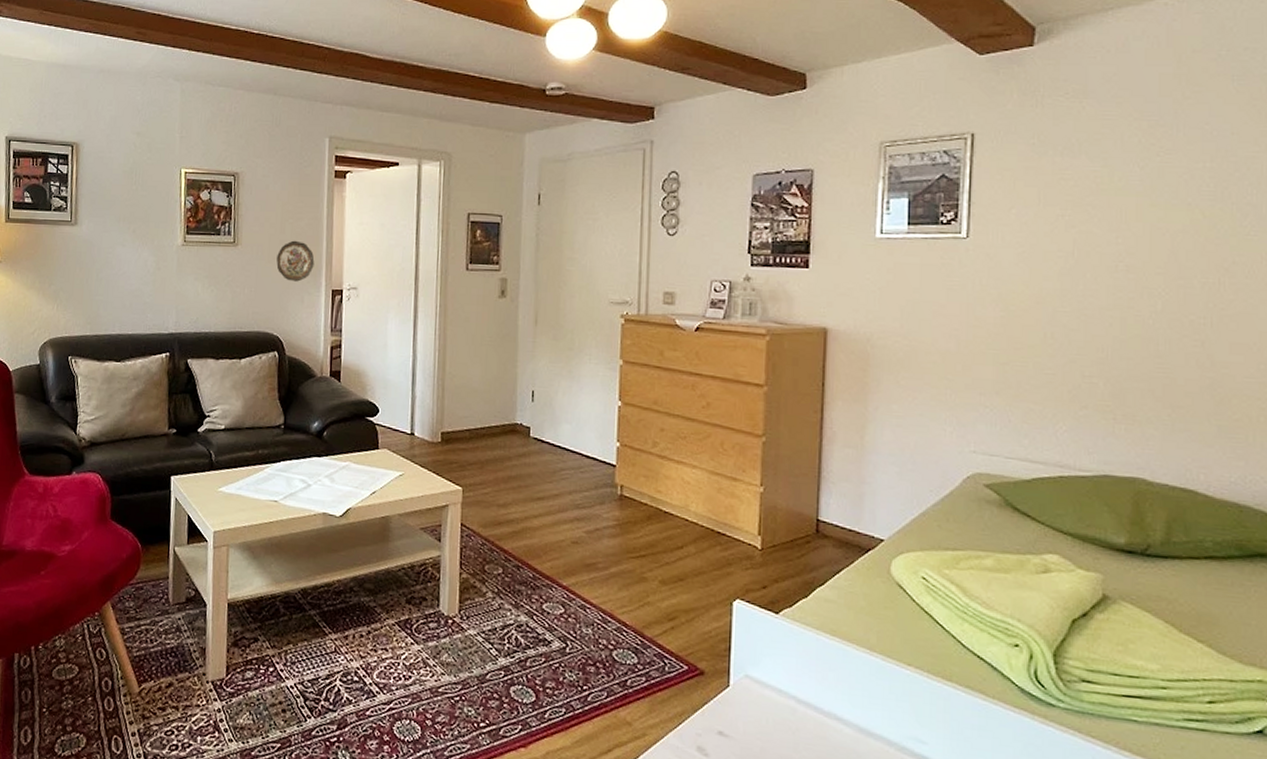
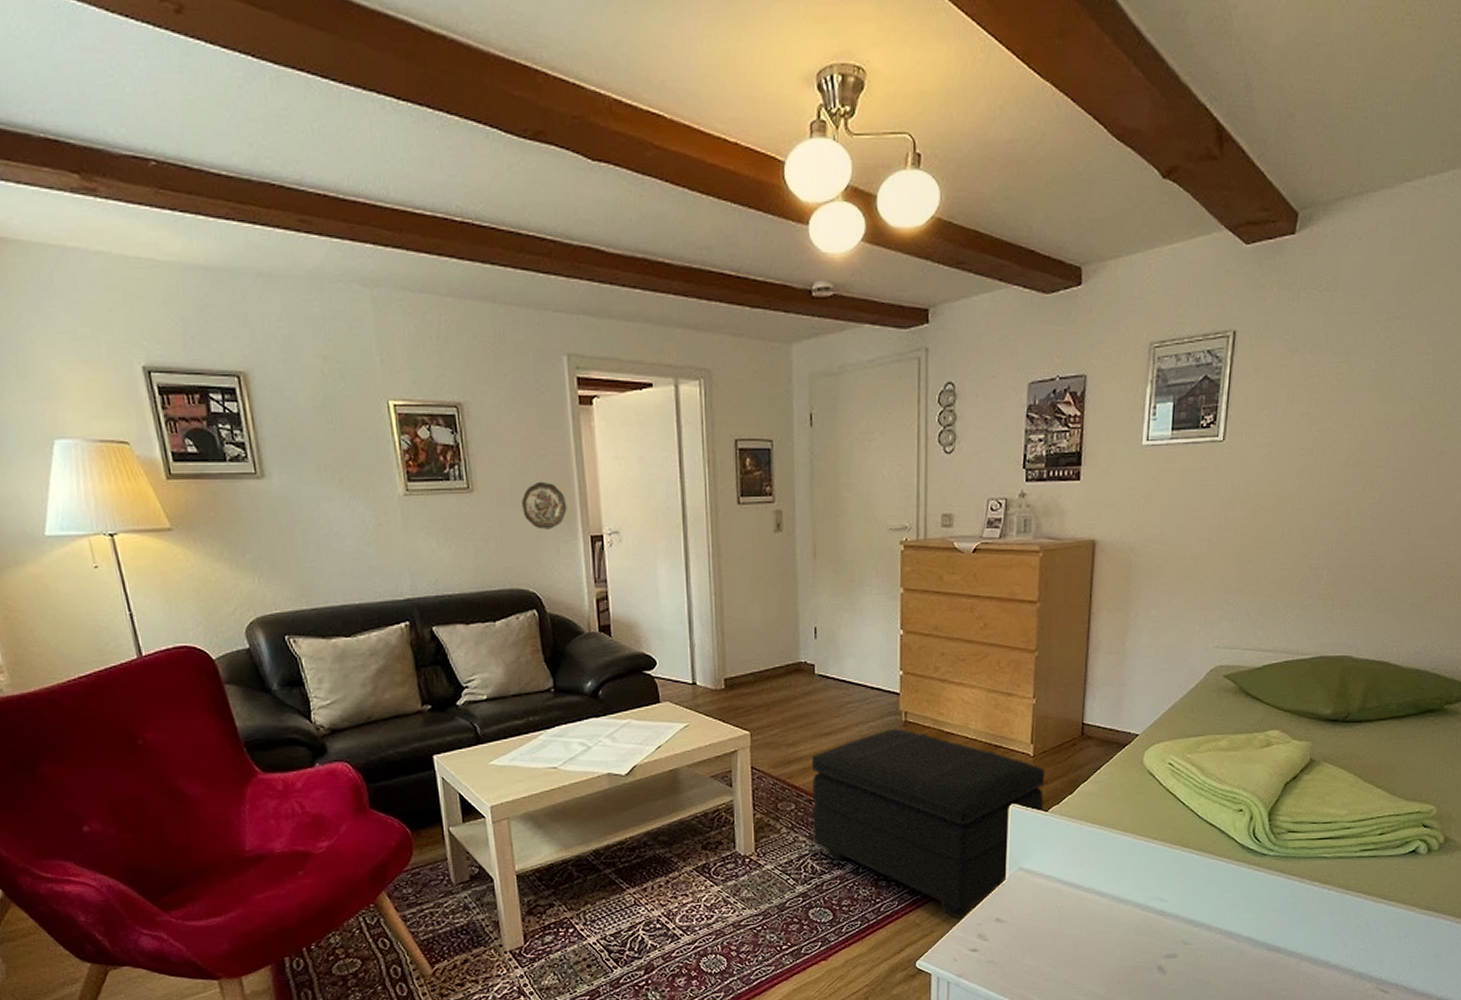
footstool: none [519,501,774,724] -> present [811,729,1045,919]

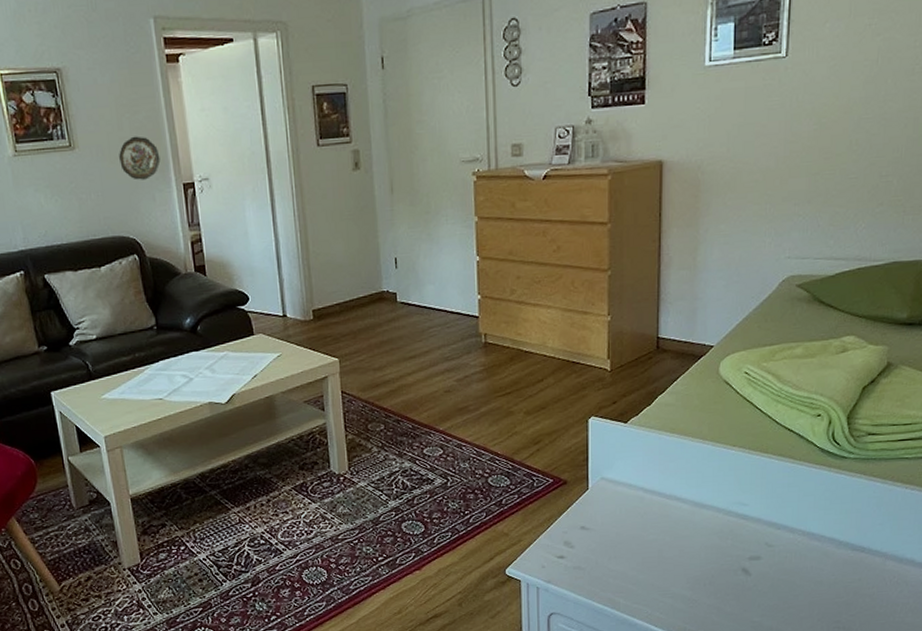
footstool: present [811,729,1045,919] -> none [397,350,622,528]

